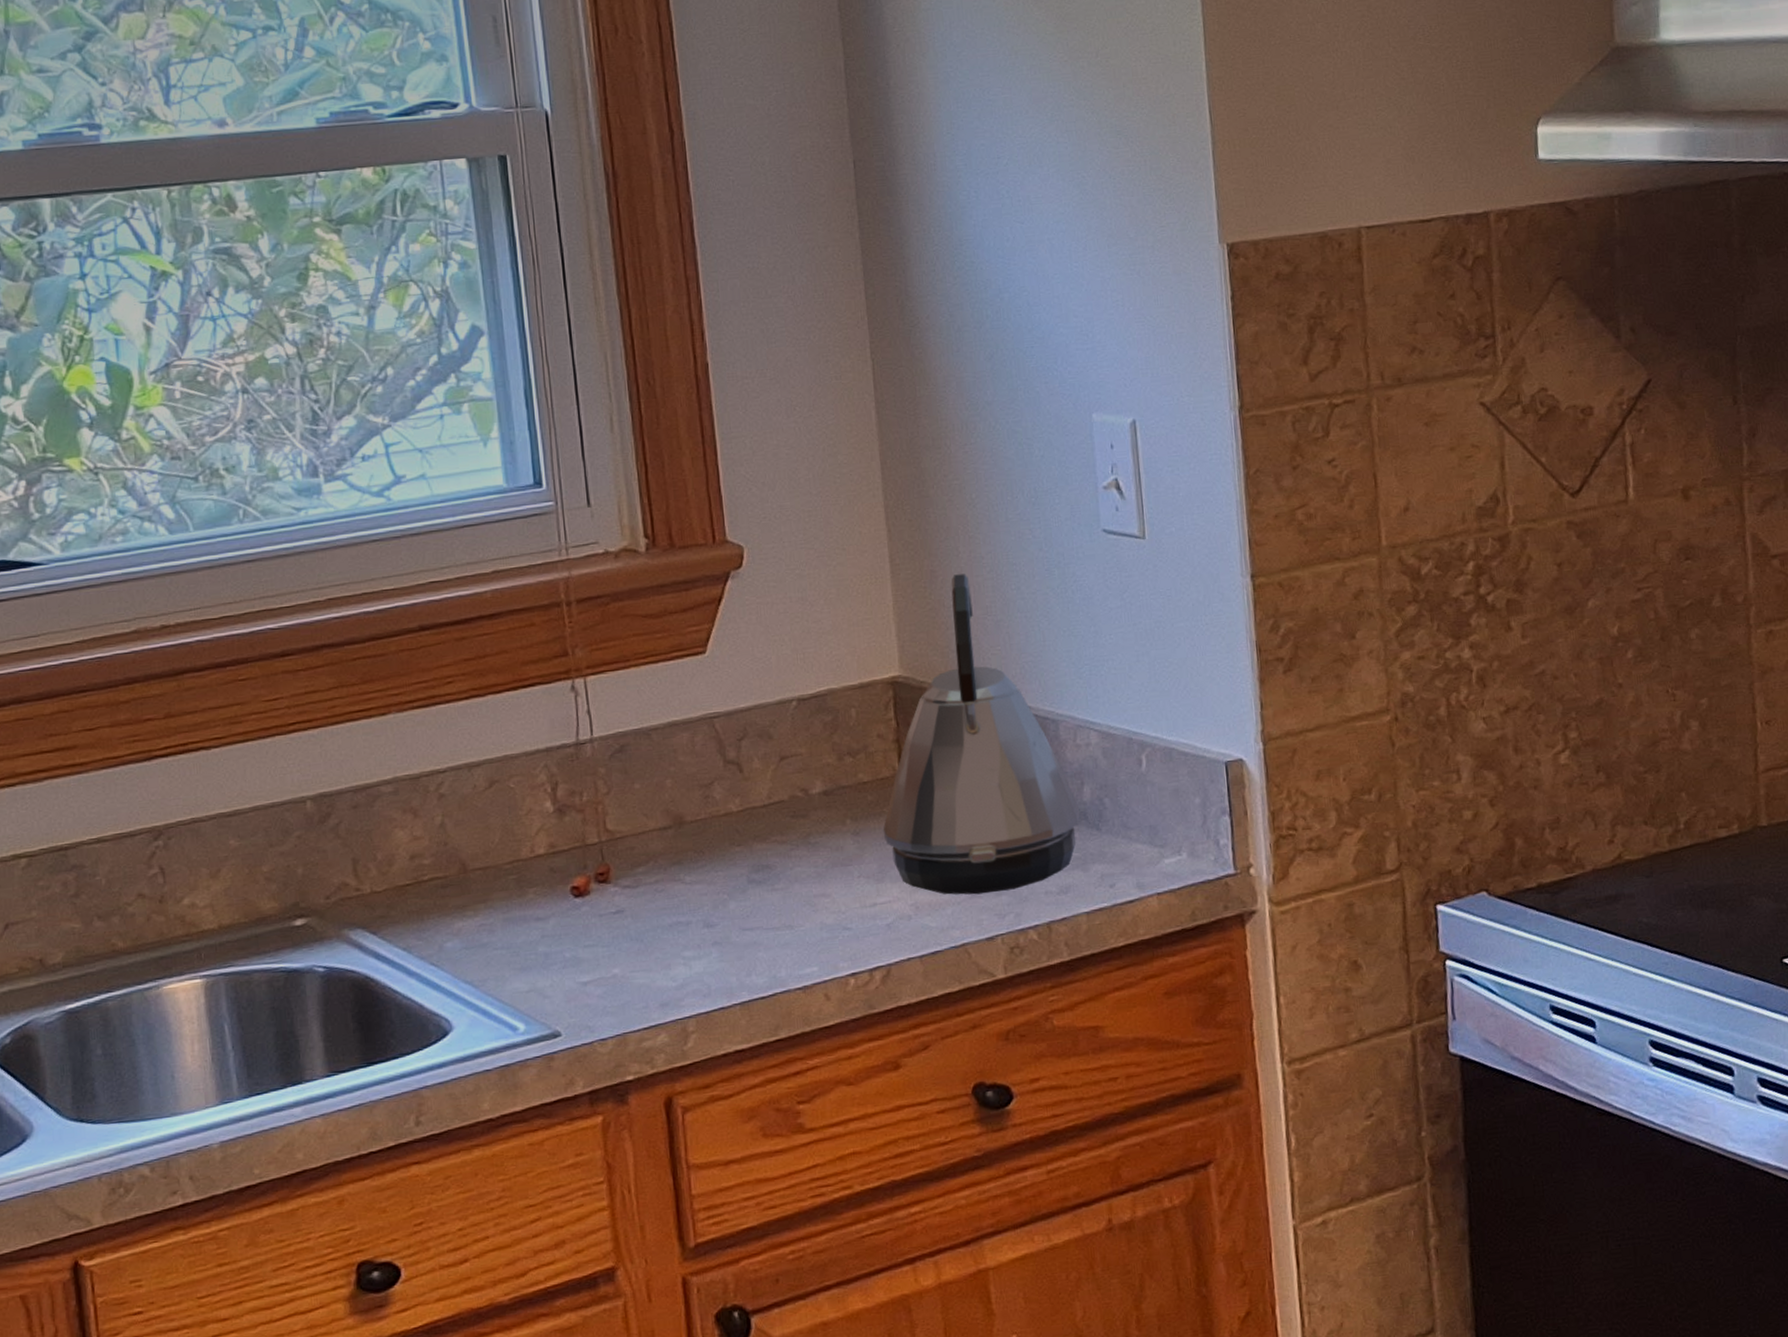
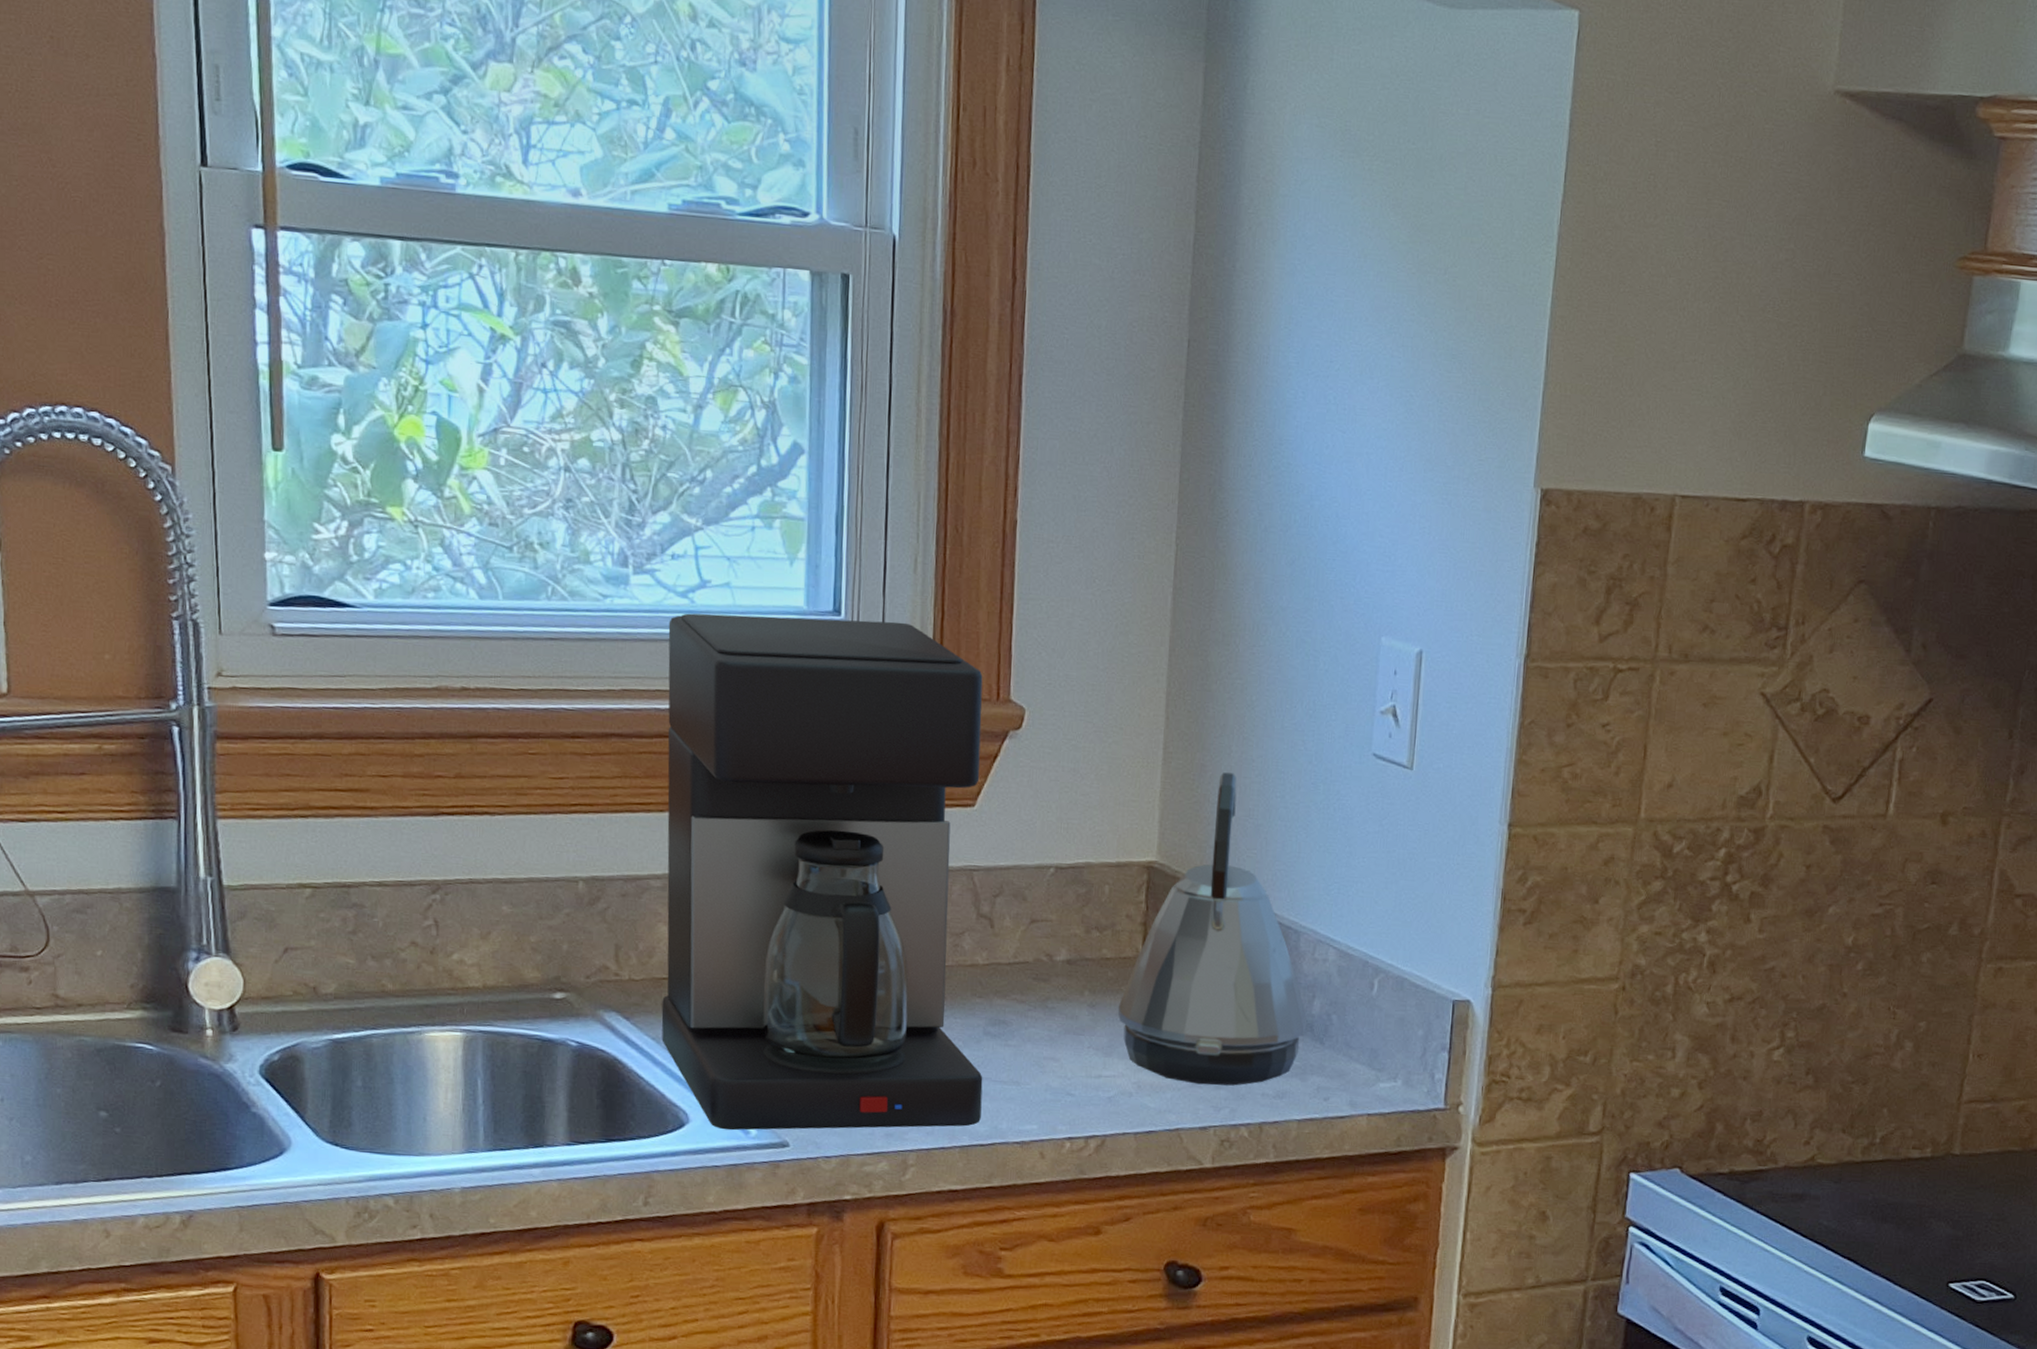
coffee maker: none [367,482,758,1031] -> present [661,613,983,1131]

